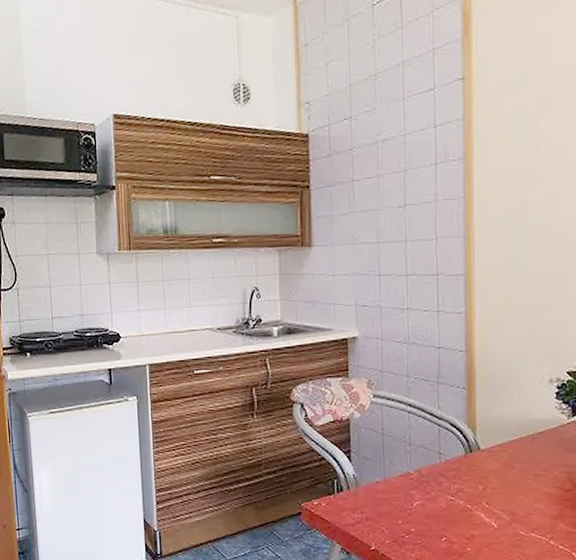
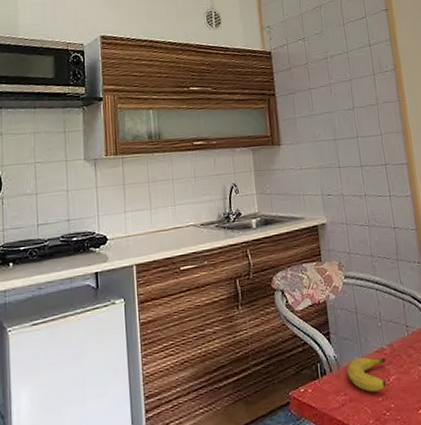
fruit: none [366,479,412,514] -> present [347,356,386,393]

